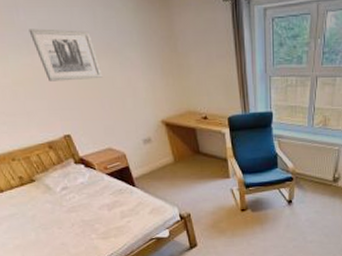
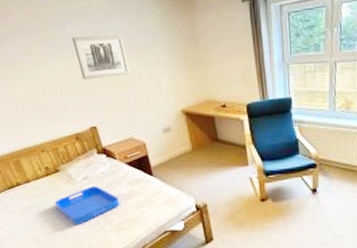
serving tray: none [34,196,104,233] -> present [54,186,120,224]

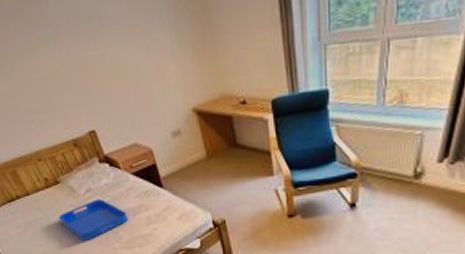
wall art: present [72,35,130,80] -> none [57,14,129,73]

